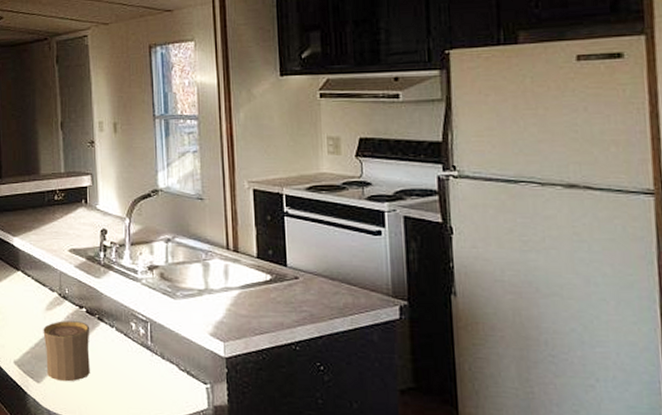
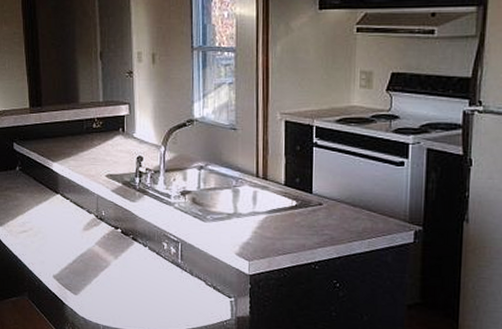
cup: present [43,321,90,382] -> none [80,240,125,294]

